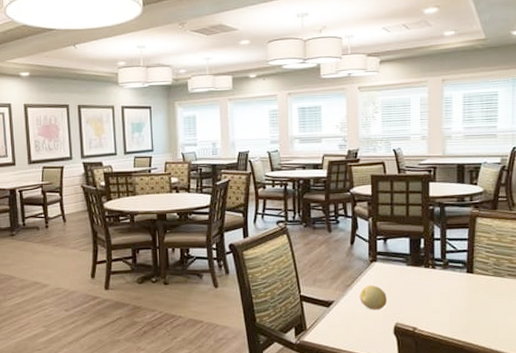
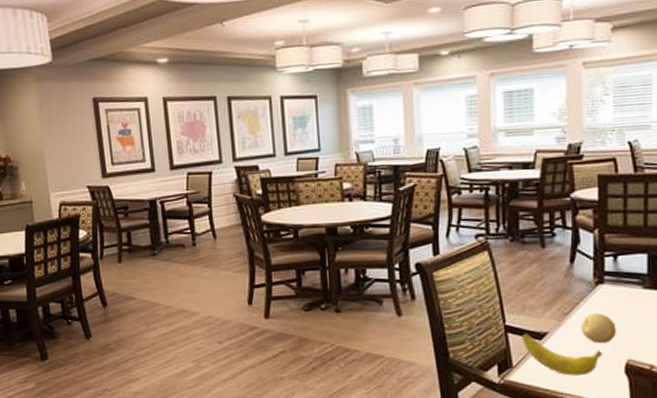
banana: none [314,302,377,337] -> present [522,333,604,376]

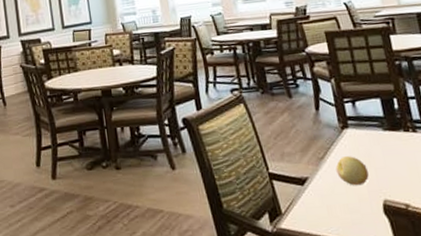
banana: present [522,333,604,376] -> none [285,179,362,220]

